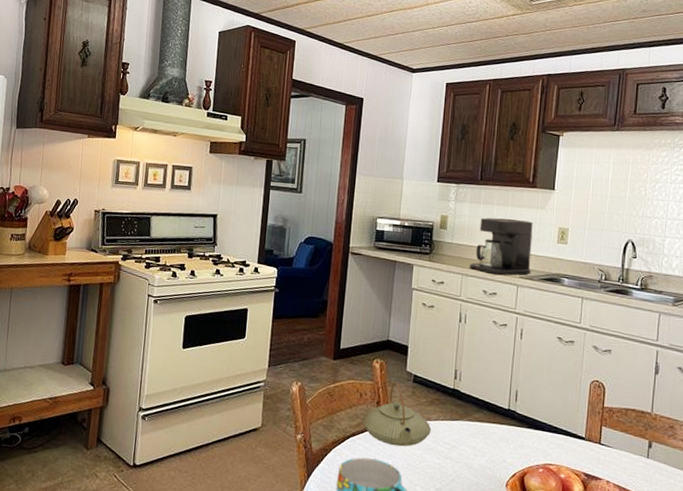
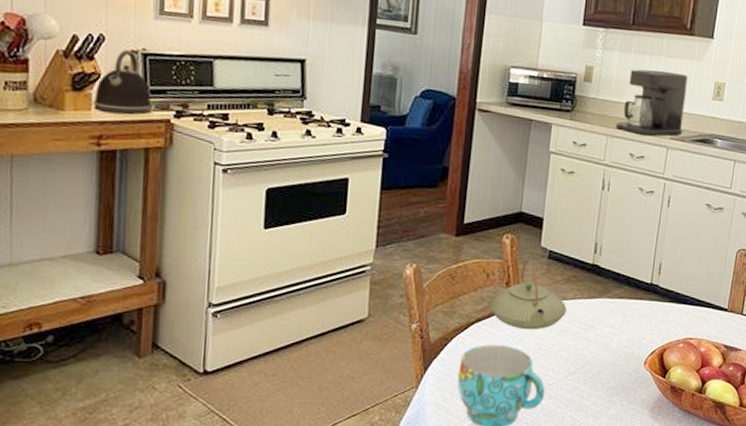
kettle: none [67,210,107,258] -> present [93,50,152,115]

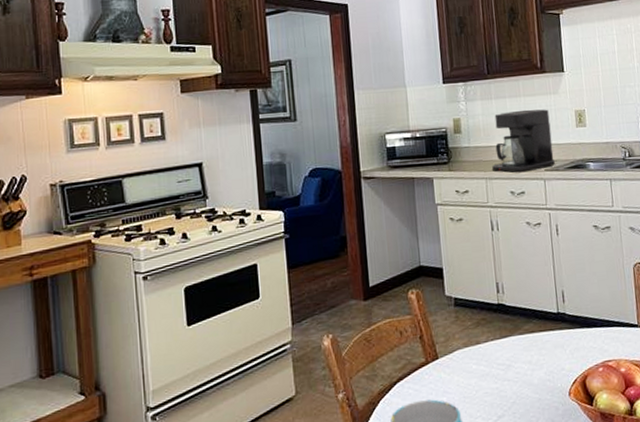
kettle: present [93,50,152,115] -> none [23,185,74,245]
teapot: present [488,259,567,330] -> none [407,310,482,381]

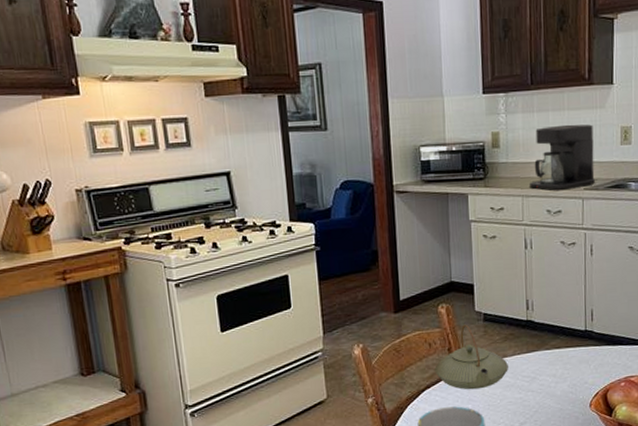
teapot: none [407,310,482,381] -> present [435,324,508,390]

